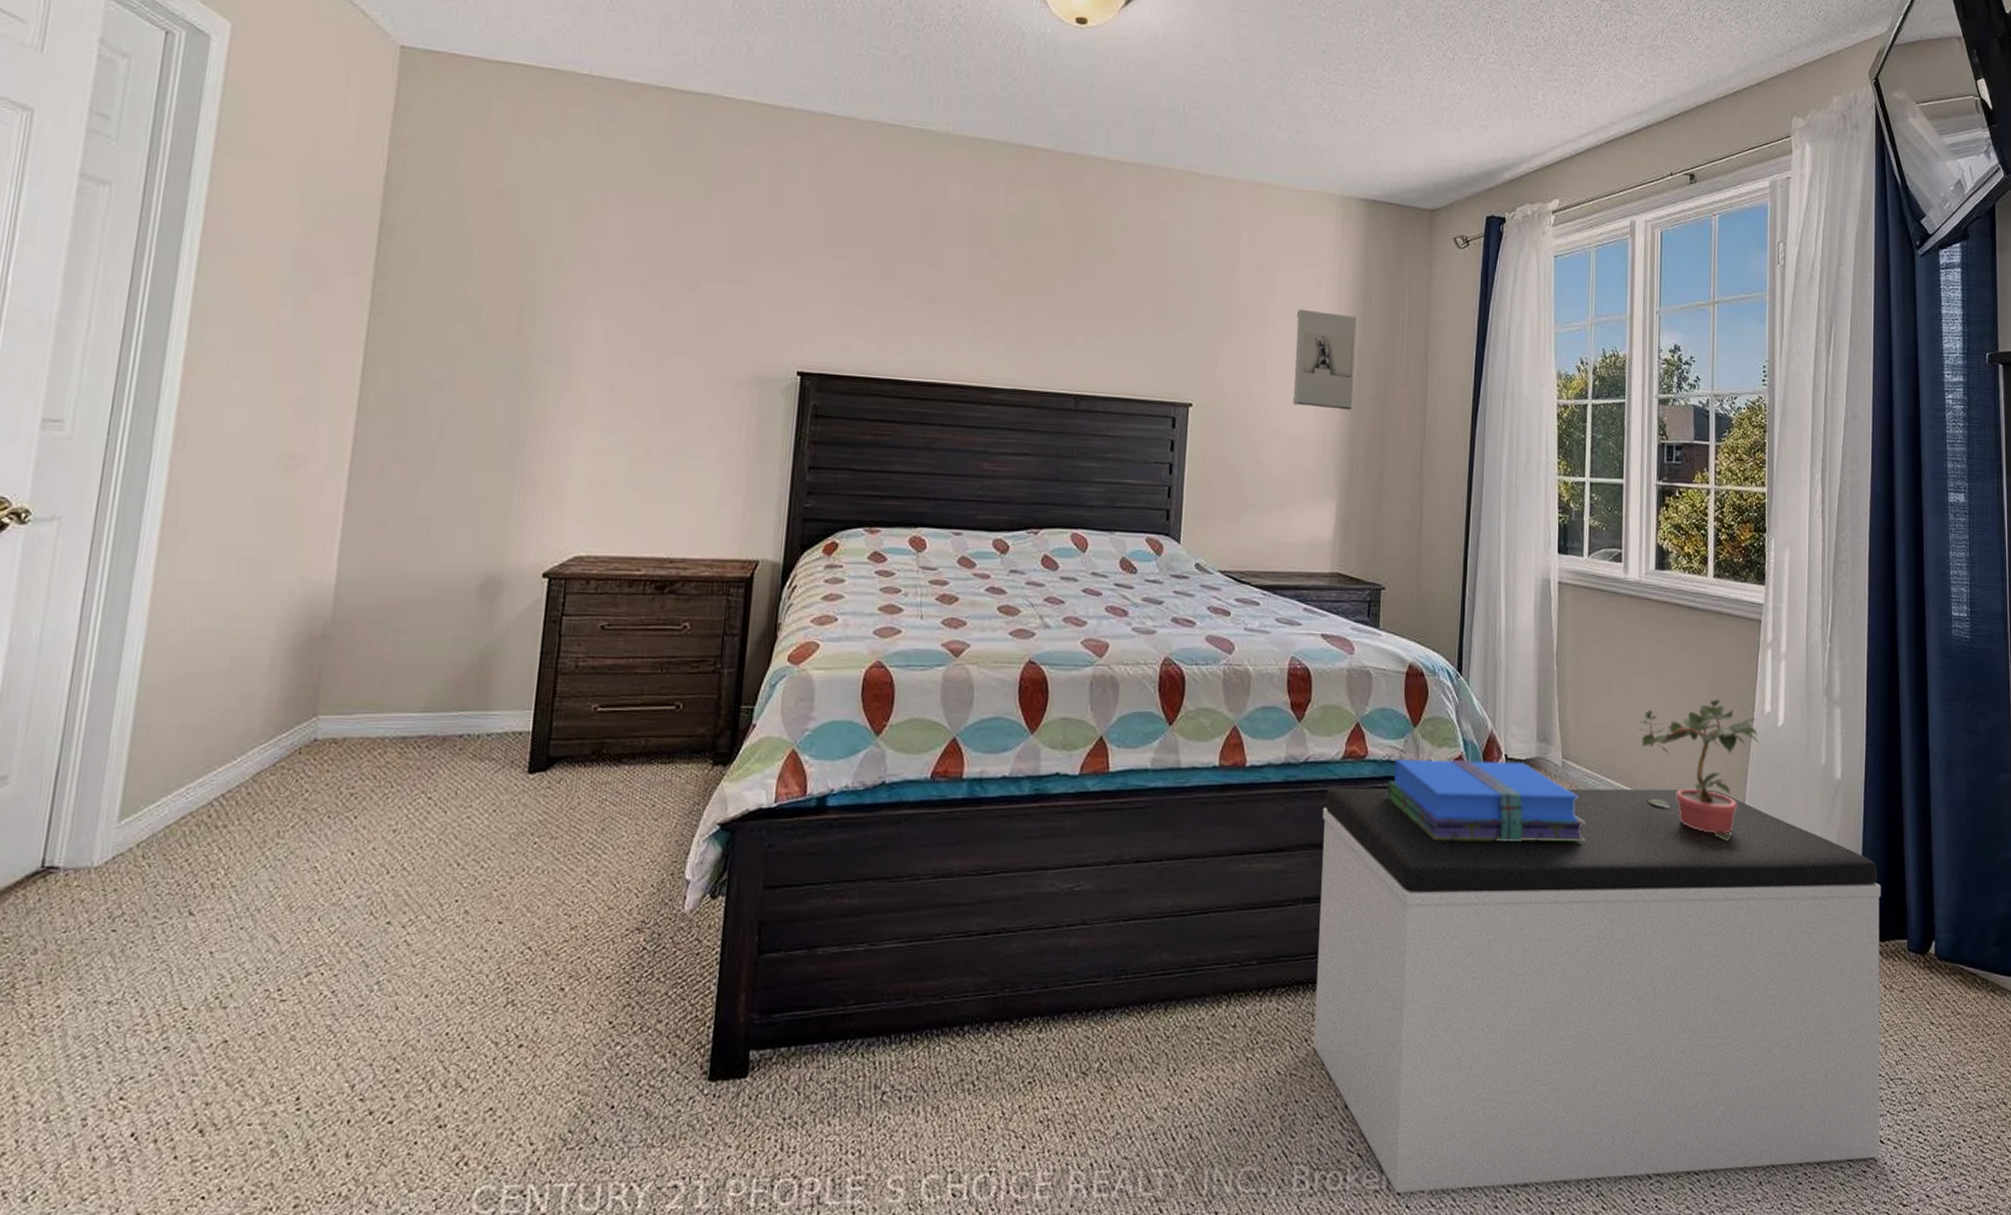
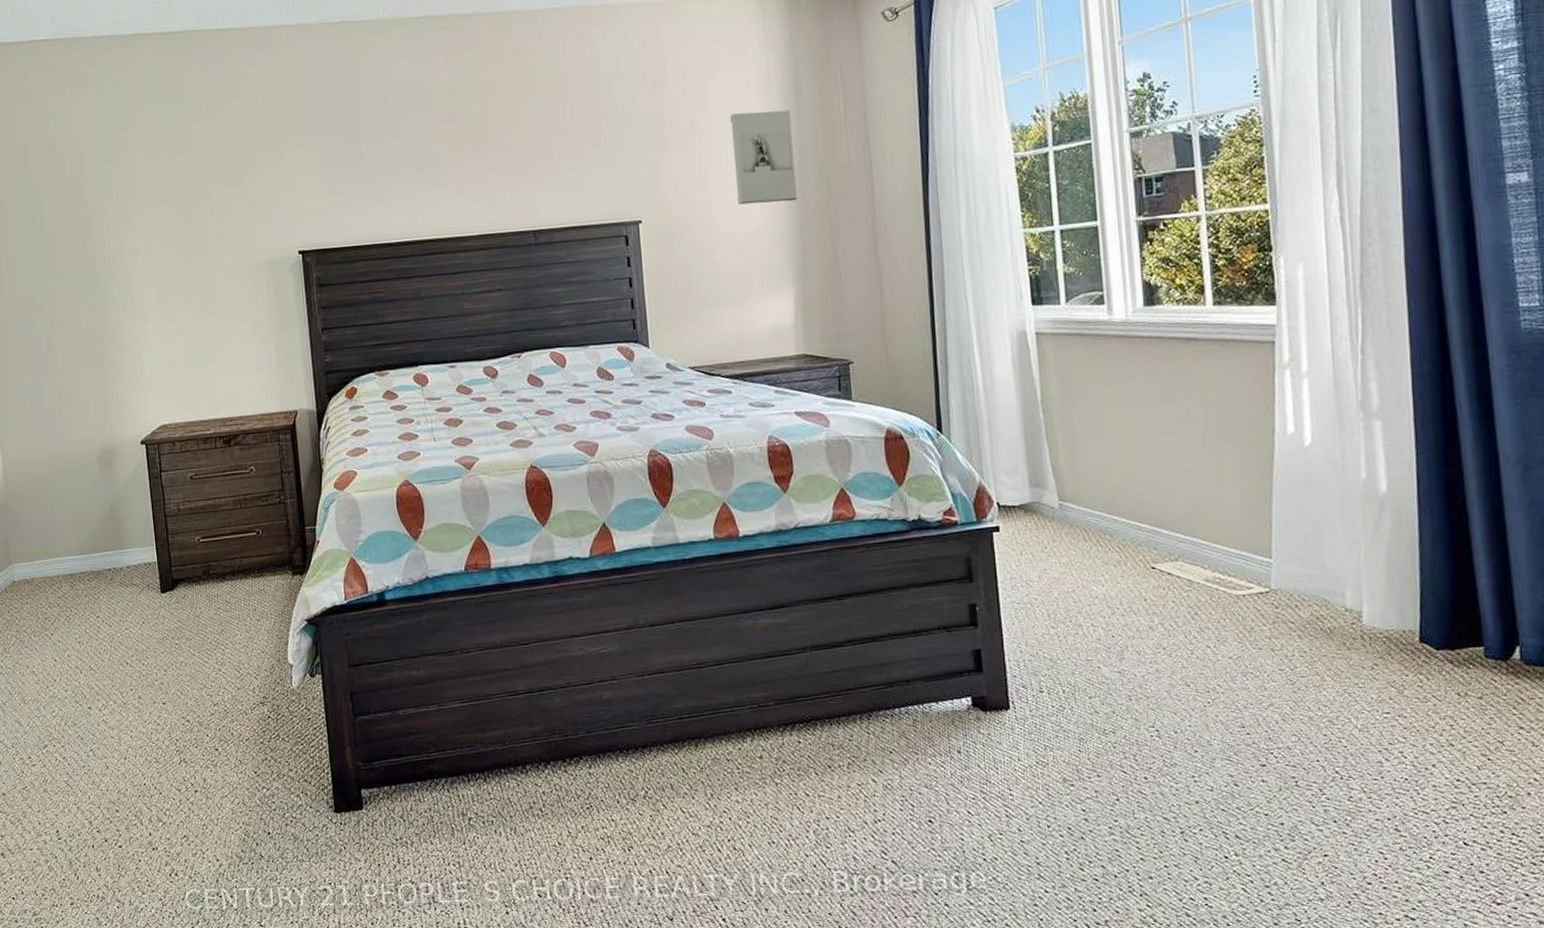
bench: present [1314,787,1881,1194] -> none [818,516,1464,894]
books: present [1387,758,1585,842] -> none [879,508,1092,587]
potted plant: present [1639,699,1759,840] -> none [1142,426,1283,564]

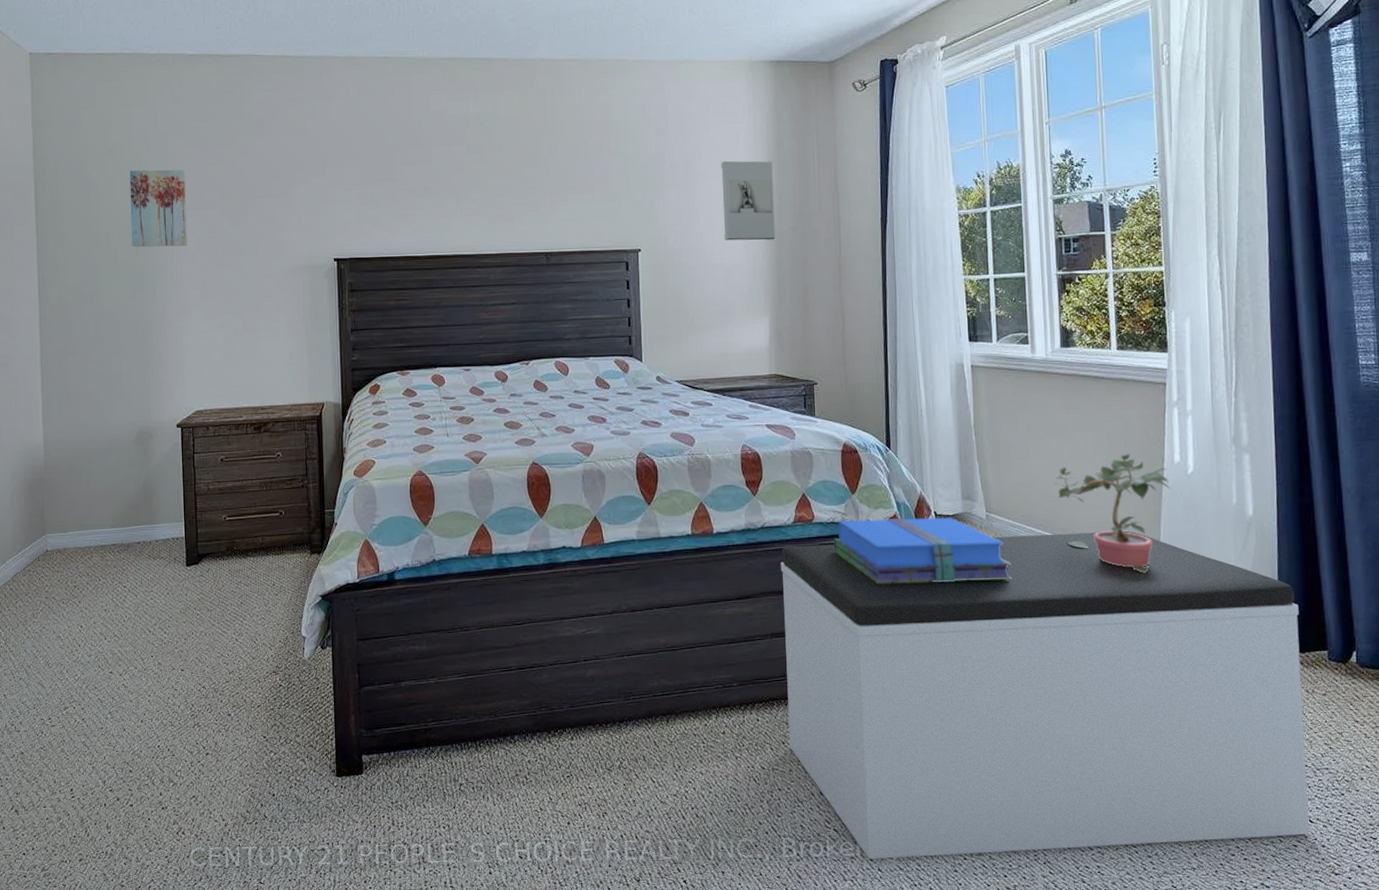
wall art: none [72,163,139,252] -> present [129,169,187,248]
bench: none [818,516,1464,894] -> present [780,531,1310,860]
books: none [879,508,1092,587] -> present [833,517,1012,584]
potted plant: none [1142,426,1283,564] -> present [1055,454,1170,573]

